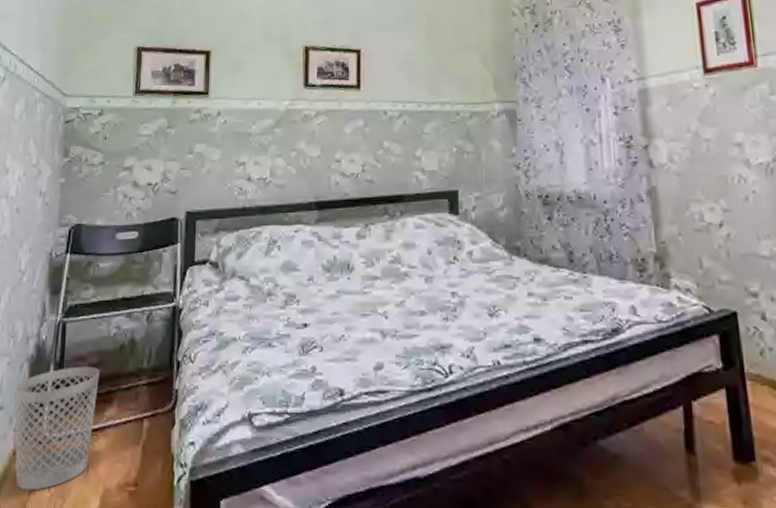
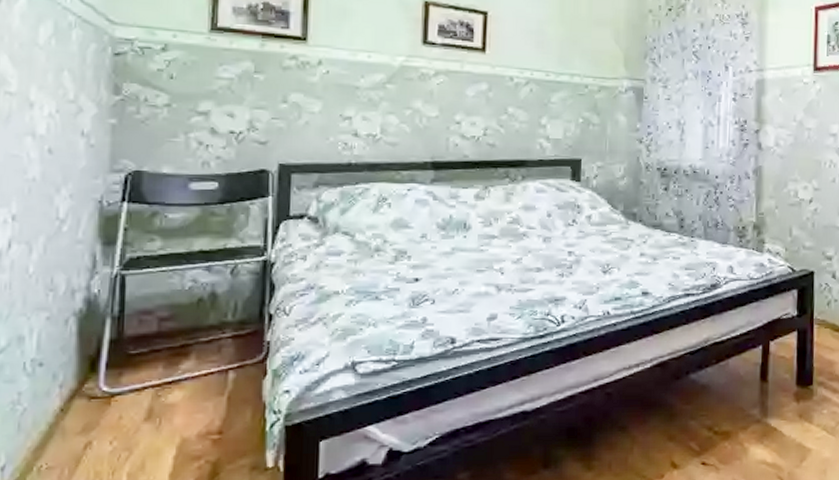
wastebasket: present [13,366,100,491] -> none [57,320,172,446]

